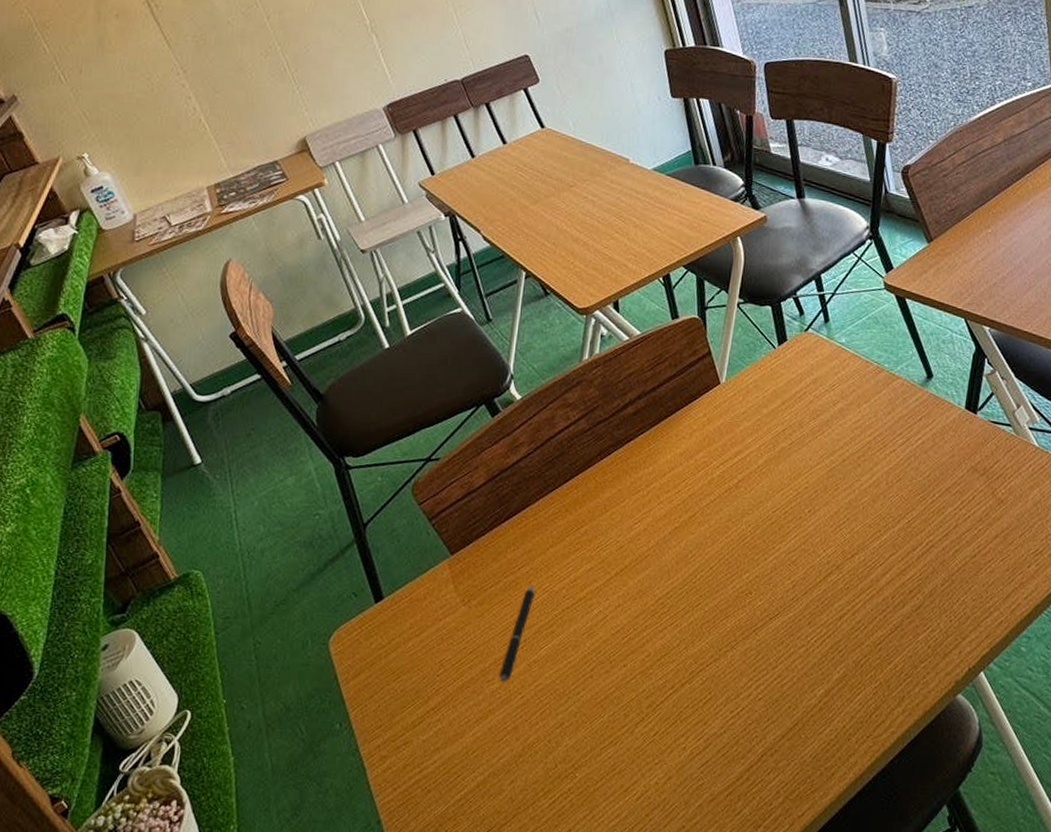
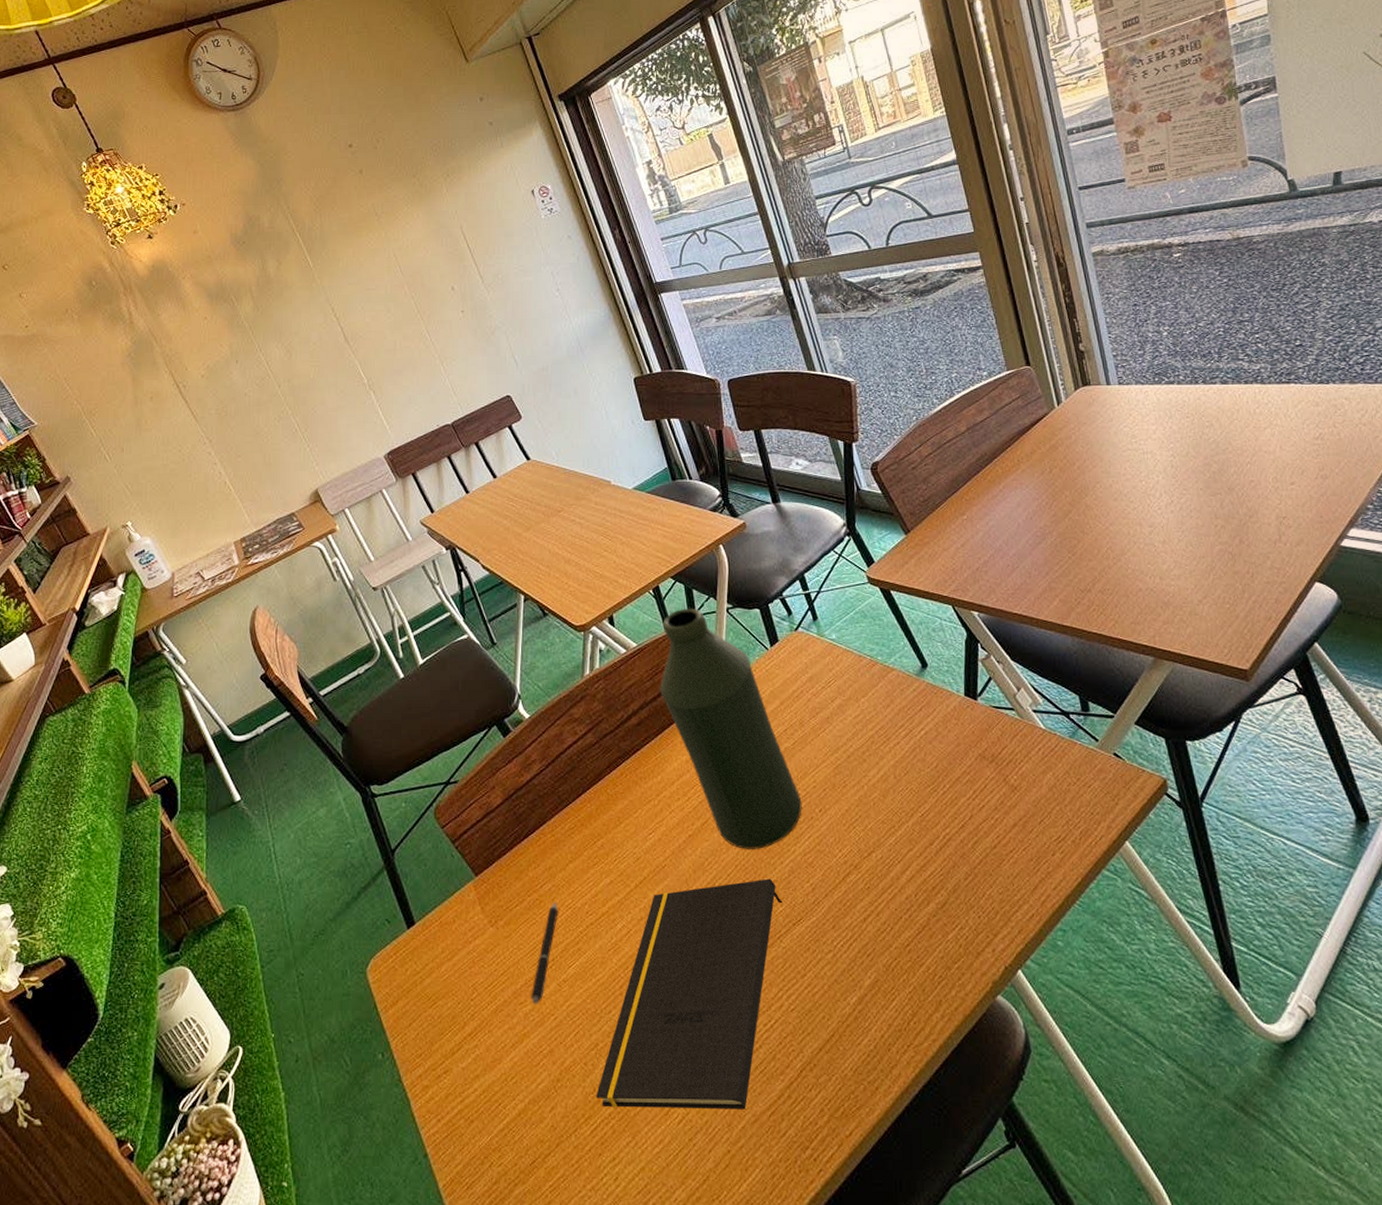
notepad: none [557,573,762,789] -> present [596,878,783,1110]
bottle: none [660,299,792,545] -> present [660,608,802,849]

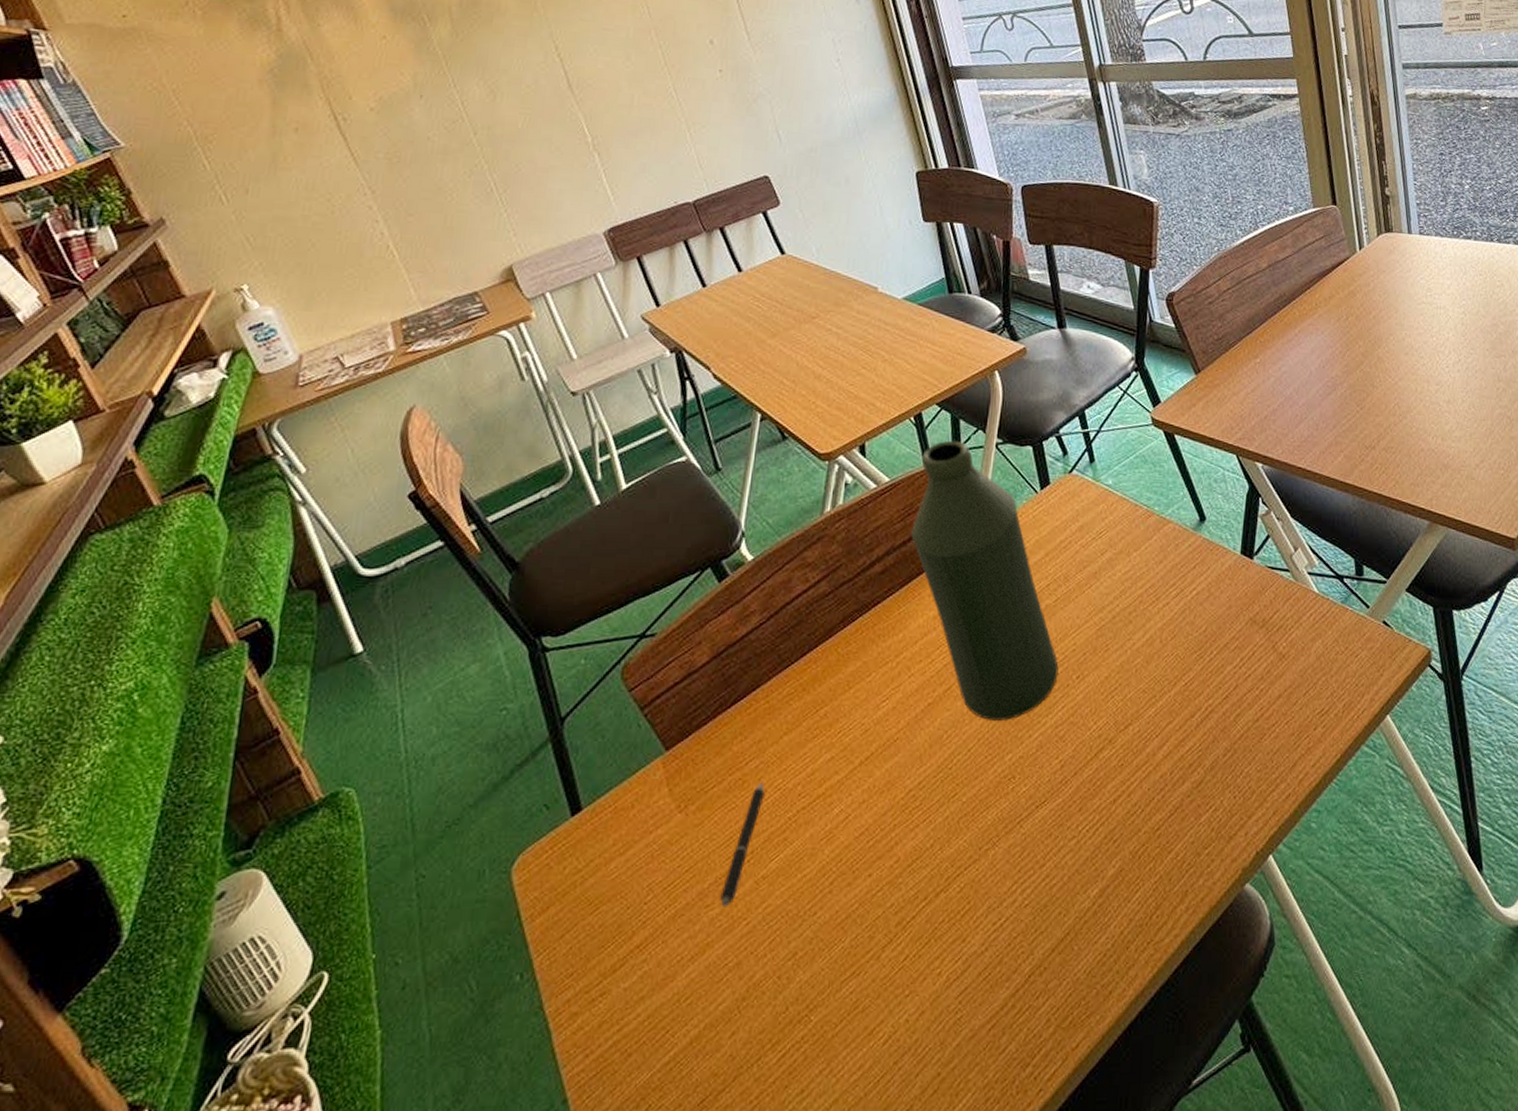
notepad: present [596,878,783,1110] -> none [788,754,1027,1029]

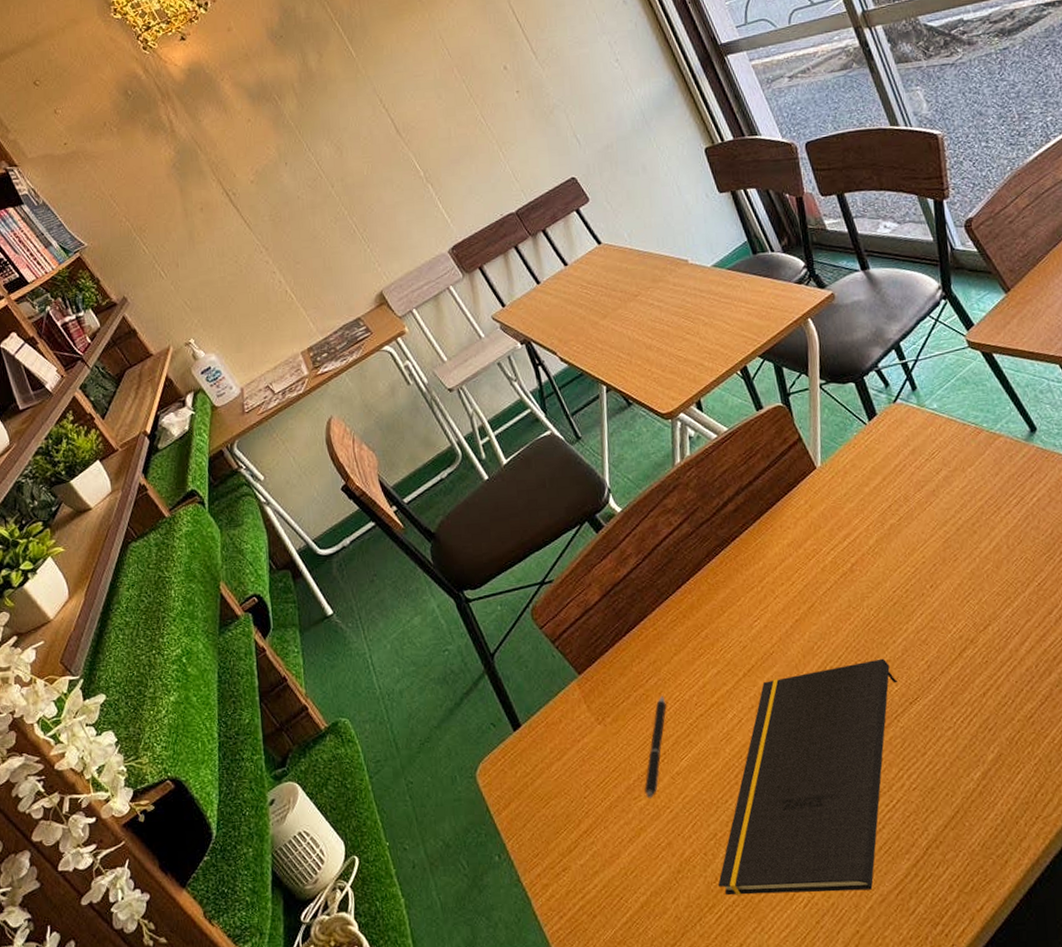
notepad: none [788,754,1027,1029] -> present [718,658,897,895]
bottle: present [911,440,1059,720] -> none [753,386,912,631]

